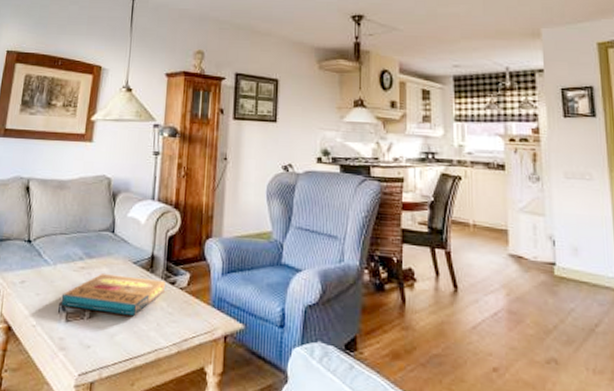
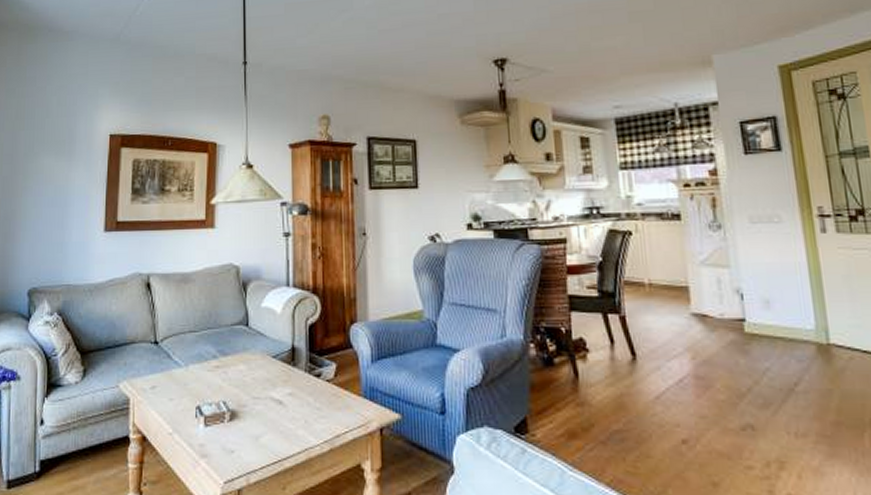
pizza box: present [62,274,165,315] -> none [198,372,310,414]

